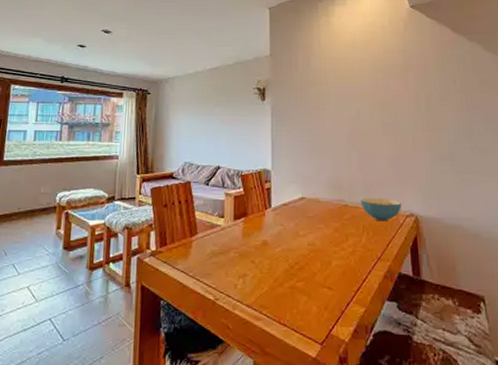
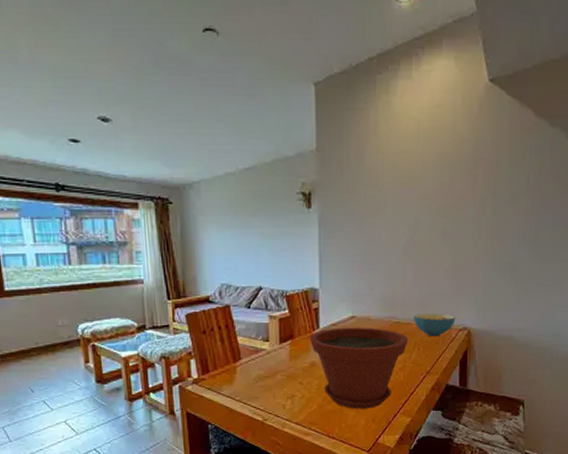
plant pot: none [261,207,357,294] -> present [309,327,409,409]

